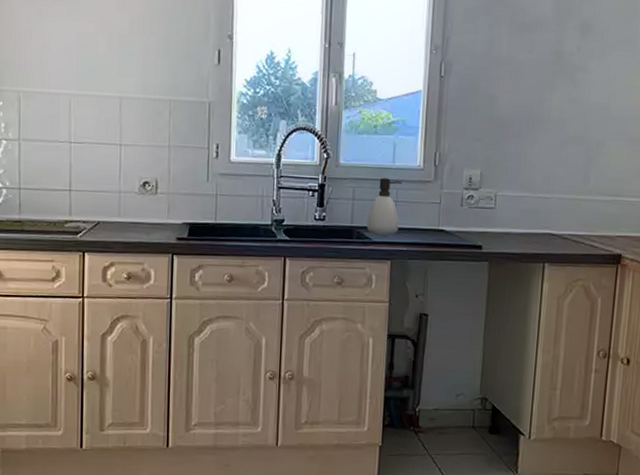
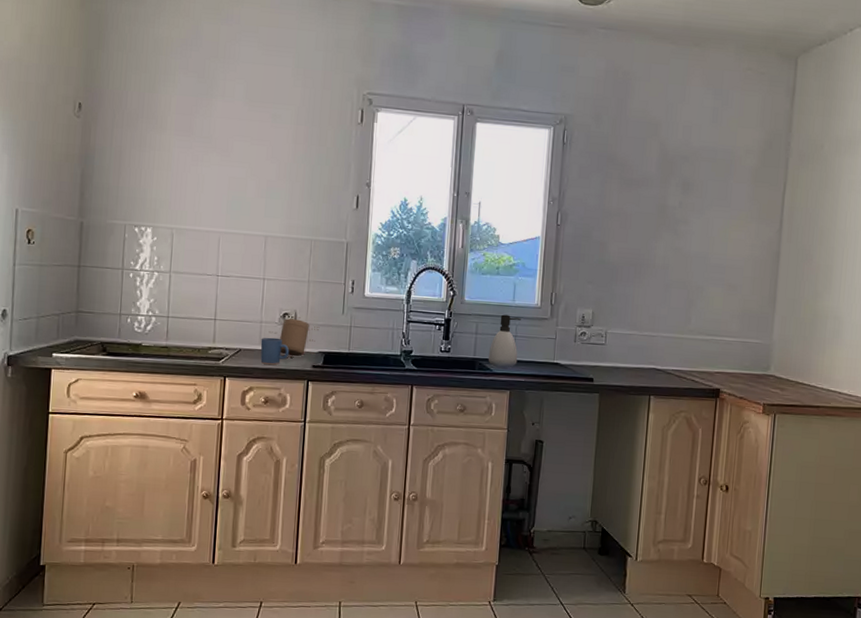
mug: none [120,208,152,239] -> present [260,337,290,365]
canister: none [128,185,183,230] -> present [269,317,320,358]

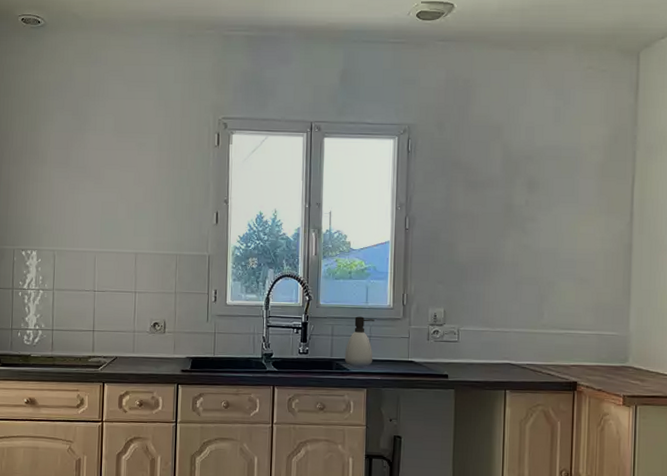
mug: present [260,337,290,365] -> none [134,345,160,371]
canister: present [269,317,320,358] -> none [141,326,187,363]

